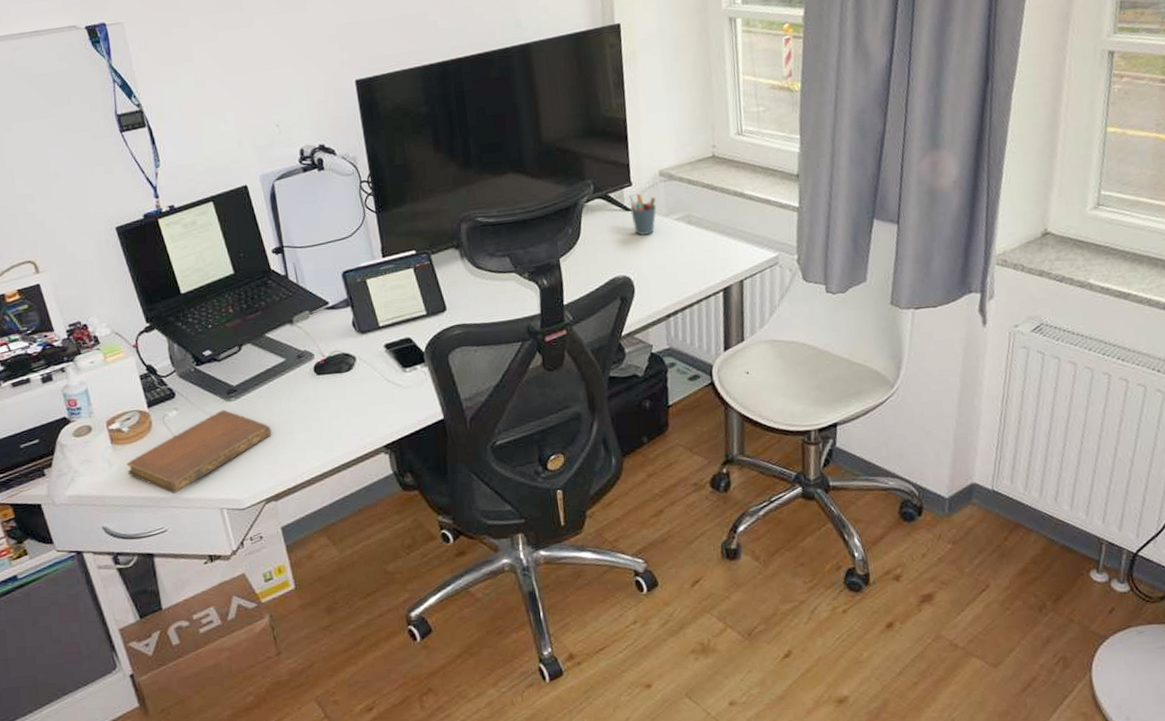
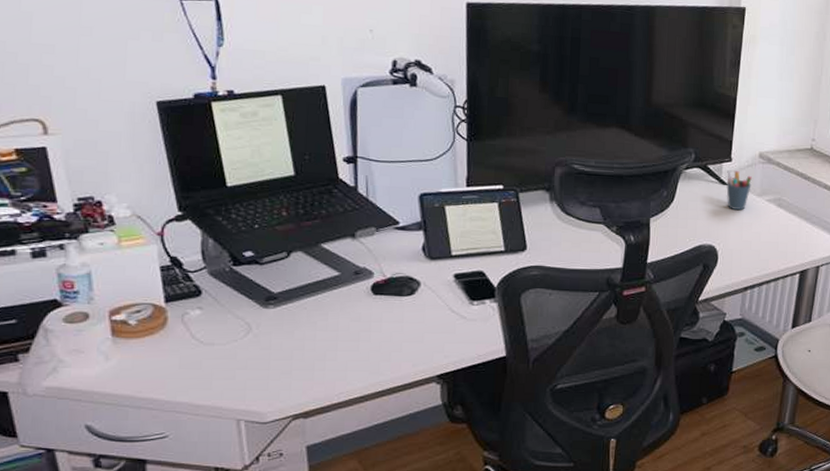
notebook: present [126,409,272,494] -> none [127,316,312,399]

